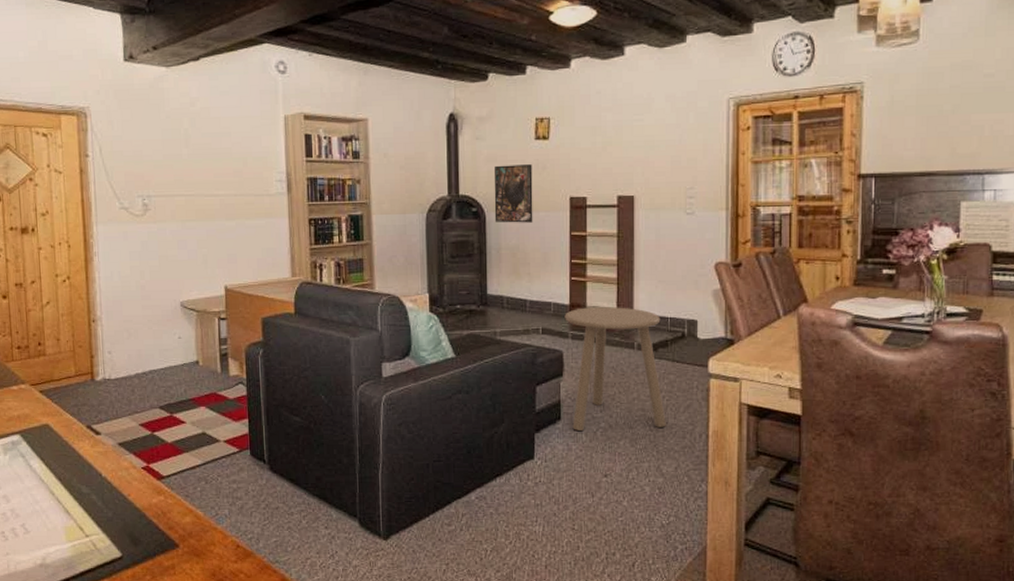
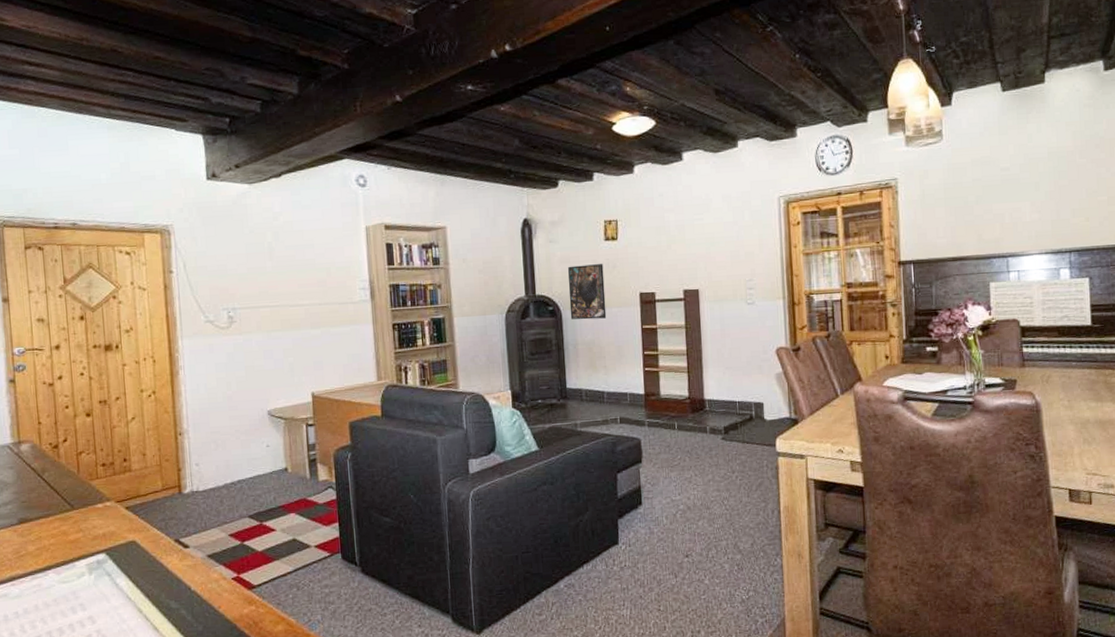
side table: present [564,307,666,430] -> none [640,394,741,514]

